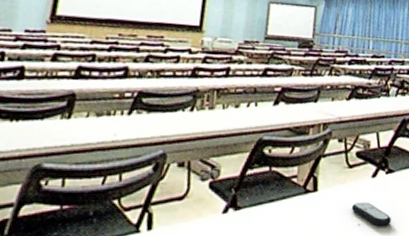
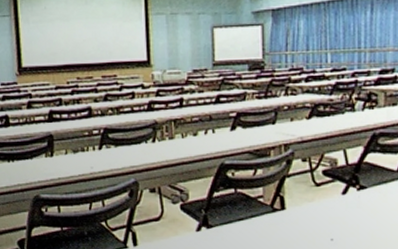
remote control: present [351,202,391,226] -> none [322,218,366,240]

